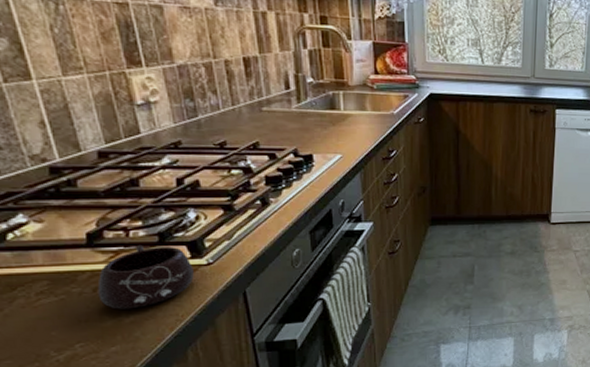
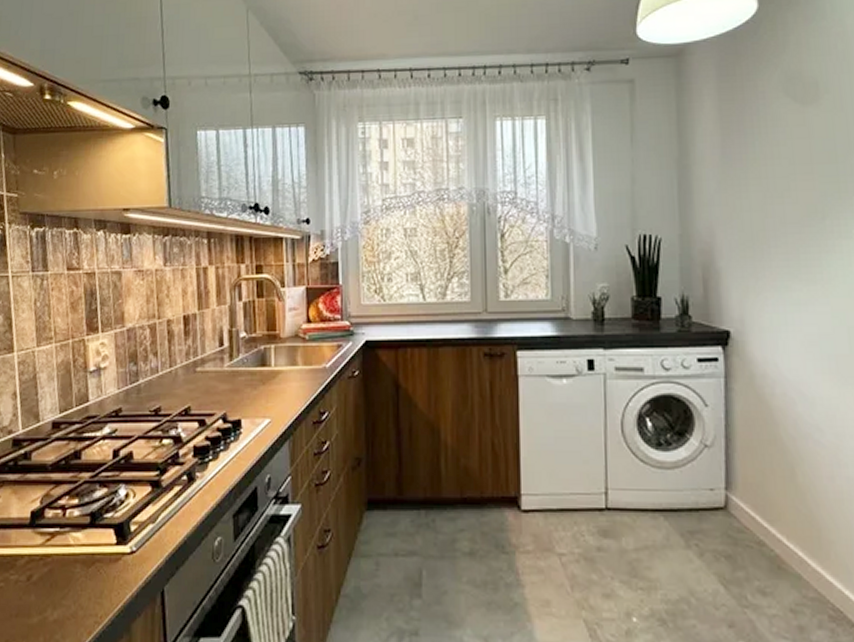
mug: present [97,244,194,309] -> none [30,526,117,604]

